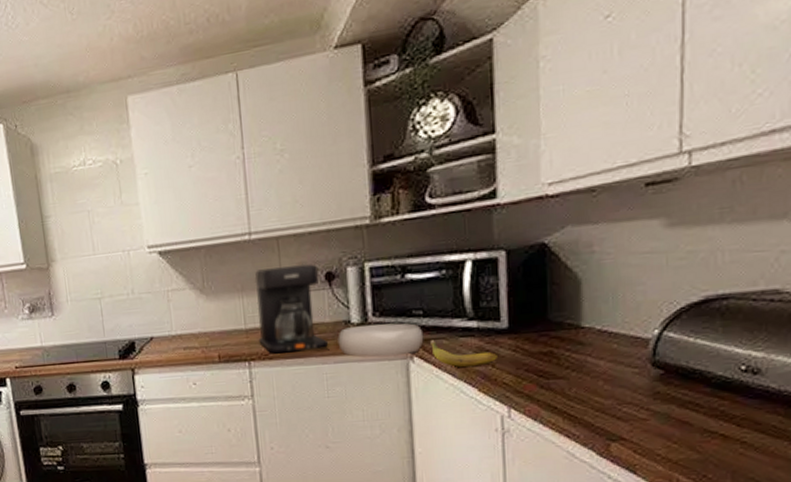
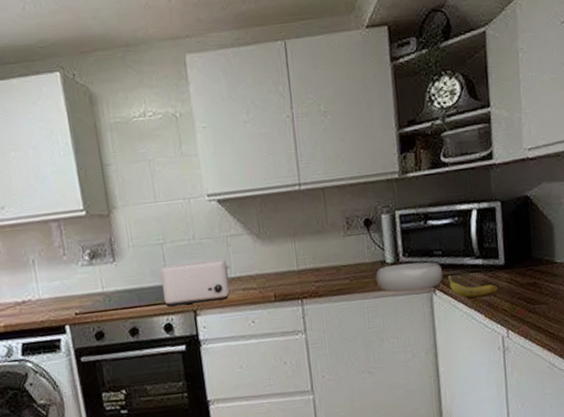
toaster: none [97,314,171,365] -> present [160,257,231,308]
coffee maker: present [254,263,328,354] -> none [304,211,368,292]

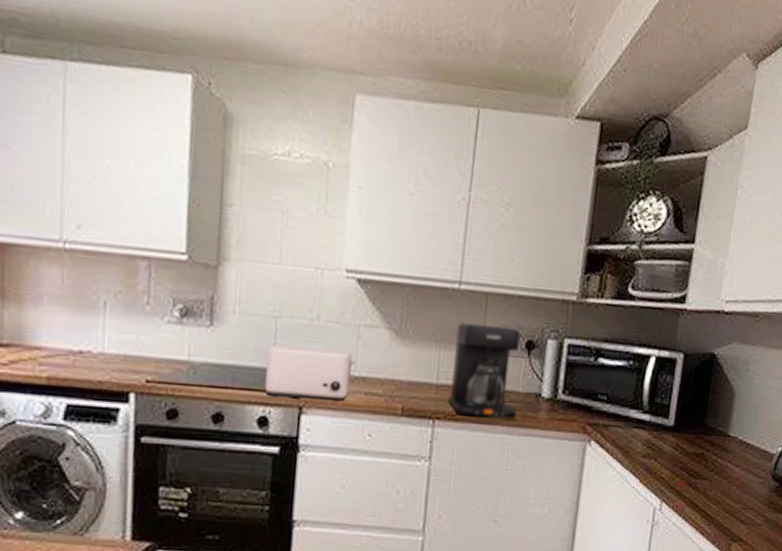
coffee maker: none [304,211,368,292] -> present [448,323,520,420]
bowl: present [375,262,443,293] -> none [525,401,604,438]
fruit: present [448,275,498,298] -> none [608,427,661,459]

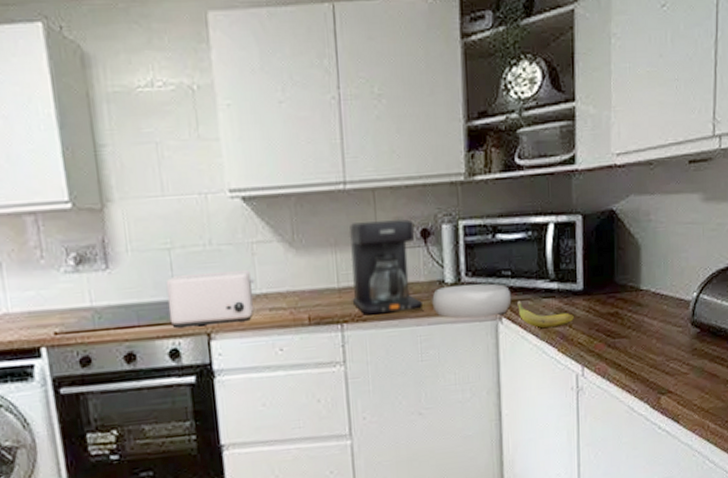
bowl: none [525,401,604,438] -> present [432,283,512,319]
fruit: none [608,427,661,459] -> present [517,301,574,329]

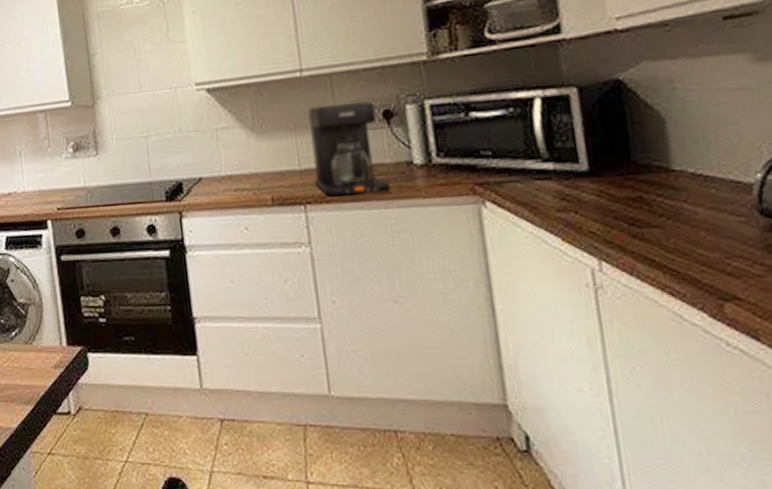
toaster: present [165,269,255,329] -> none [143,153,221,207]
bowl: present [432,283,512,319] -> none [400,164,496,202]
fruit: present [517,301,574,329] -> none [503,183,580,214]

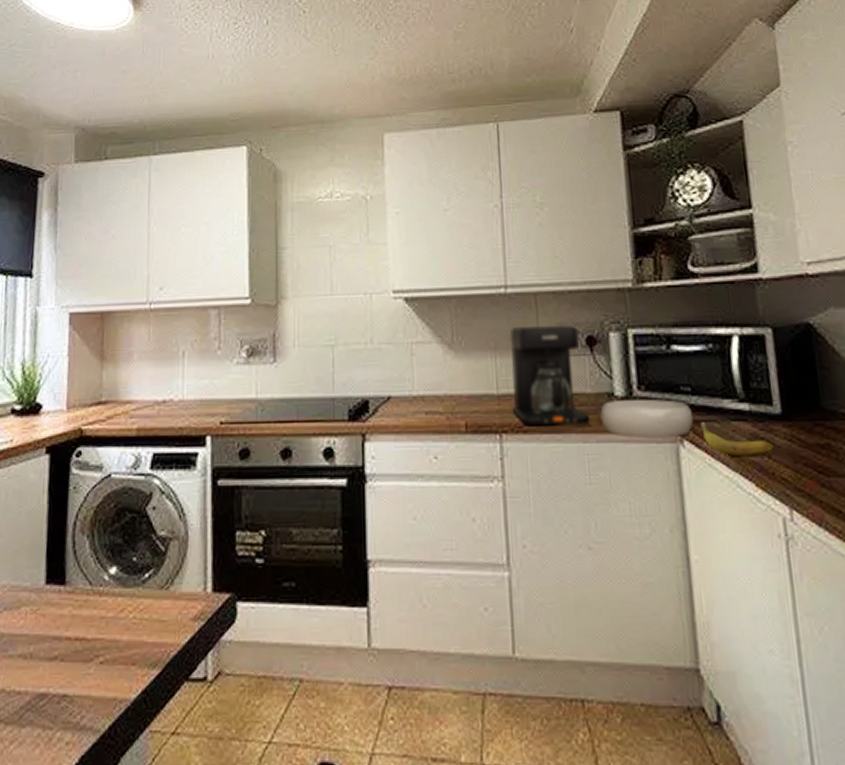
bowl: none [400,164,496,202] -> present [600,399,694,439]
fruit: none [503,183,580,214] -> present [701,422,773,457]

